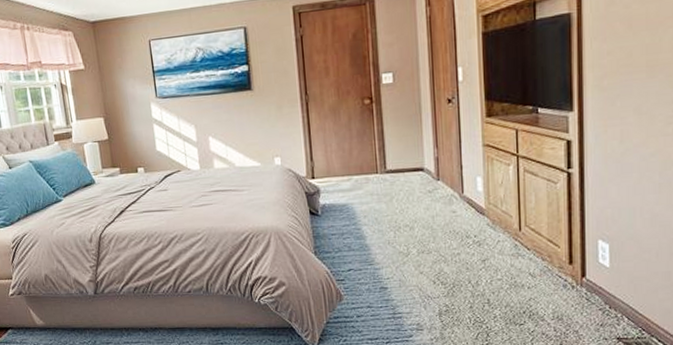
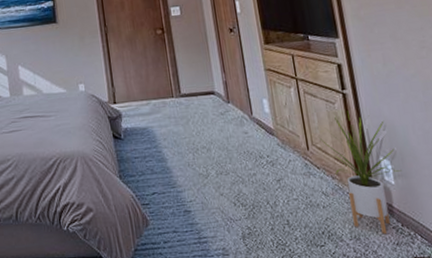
house plant: none [532,191,620,316] -> present [317,110,402,235]

